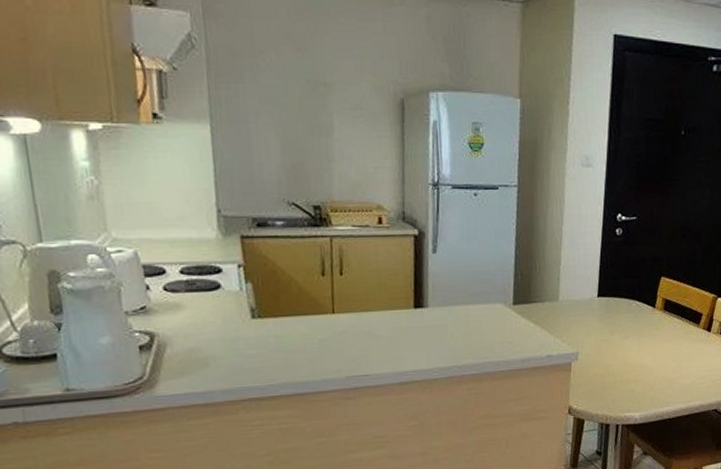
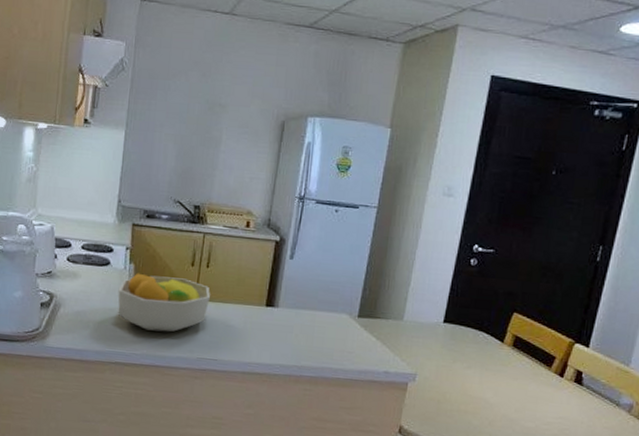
fruit bowl: none [237,291,350,356] -> present [118,273,210,332]

